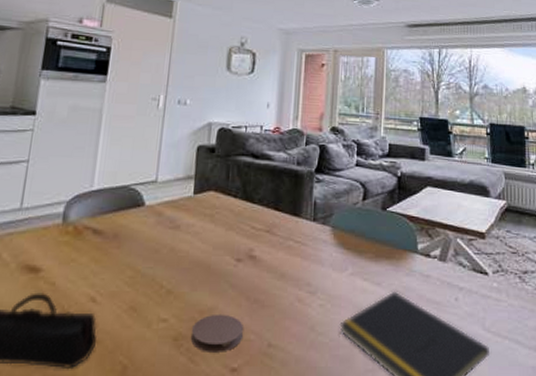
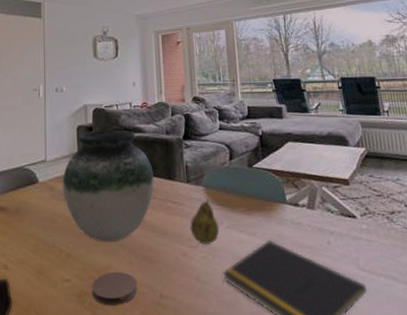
vase: none [171,153,278,280] -> present [62,129,154,242]
fruit: none [310,240,343,291] -> present [190,198,220,245]

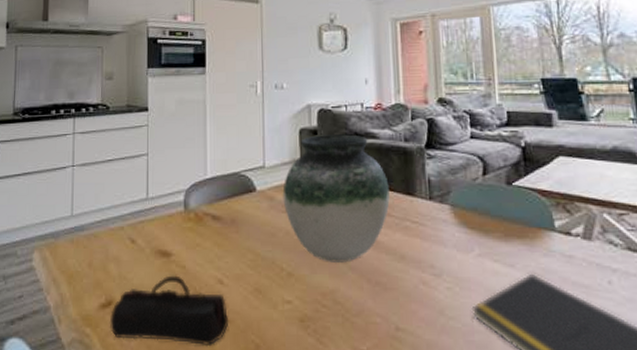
coaster: present [91,271,137,306] -> none [316,296,368,335]
fruit: present [190,198,220,245] -> none [432,220,469,273]

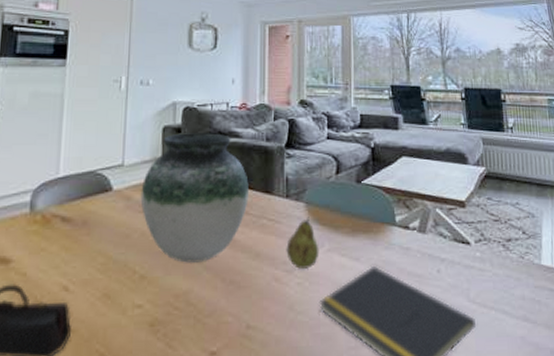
fruit: none [432,220,469,273] -> present [286,217,319,269]

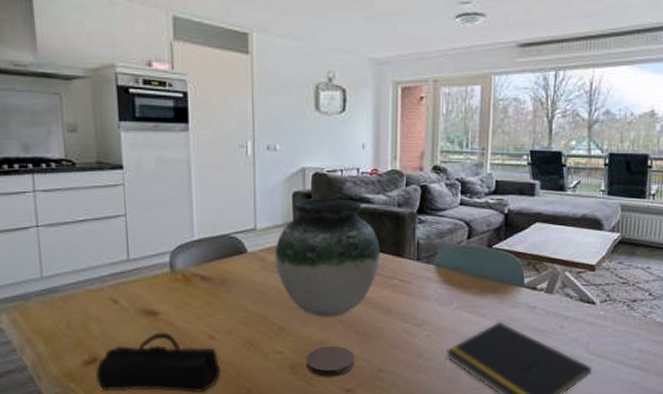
coaster: none [167,297,220,337] -> present [305,345,354,377]
fruit: present [286,217,319,269] -> none [416,278,448,323]

